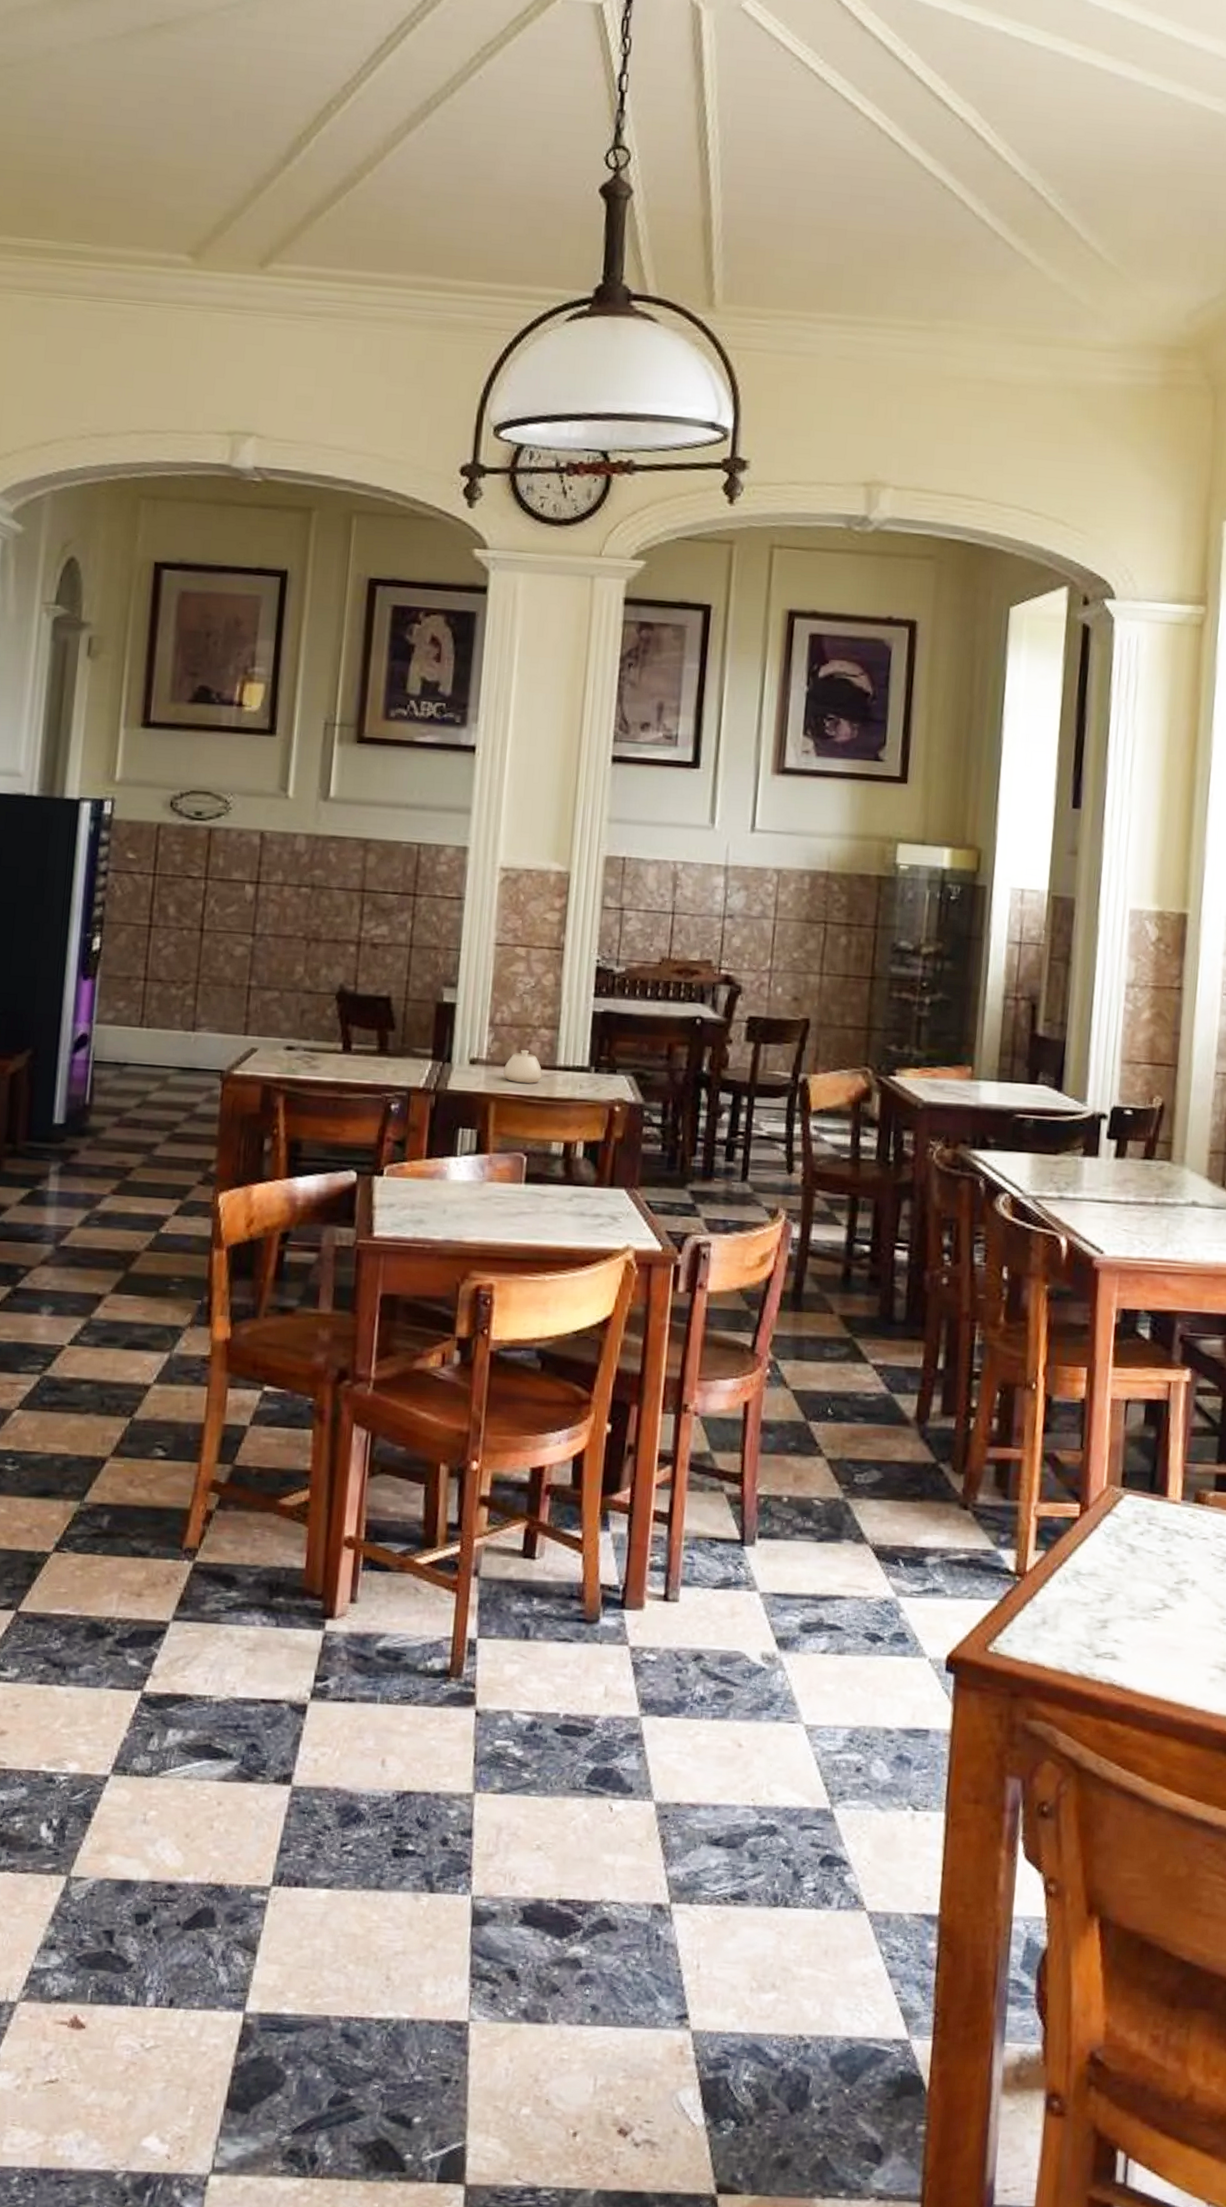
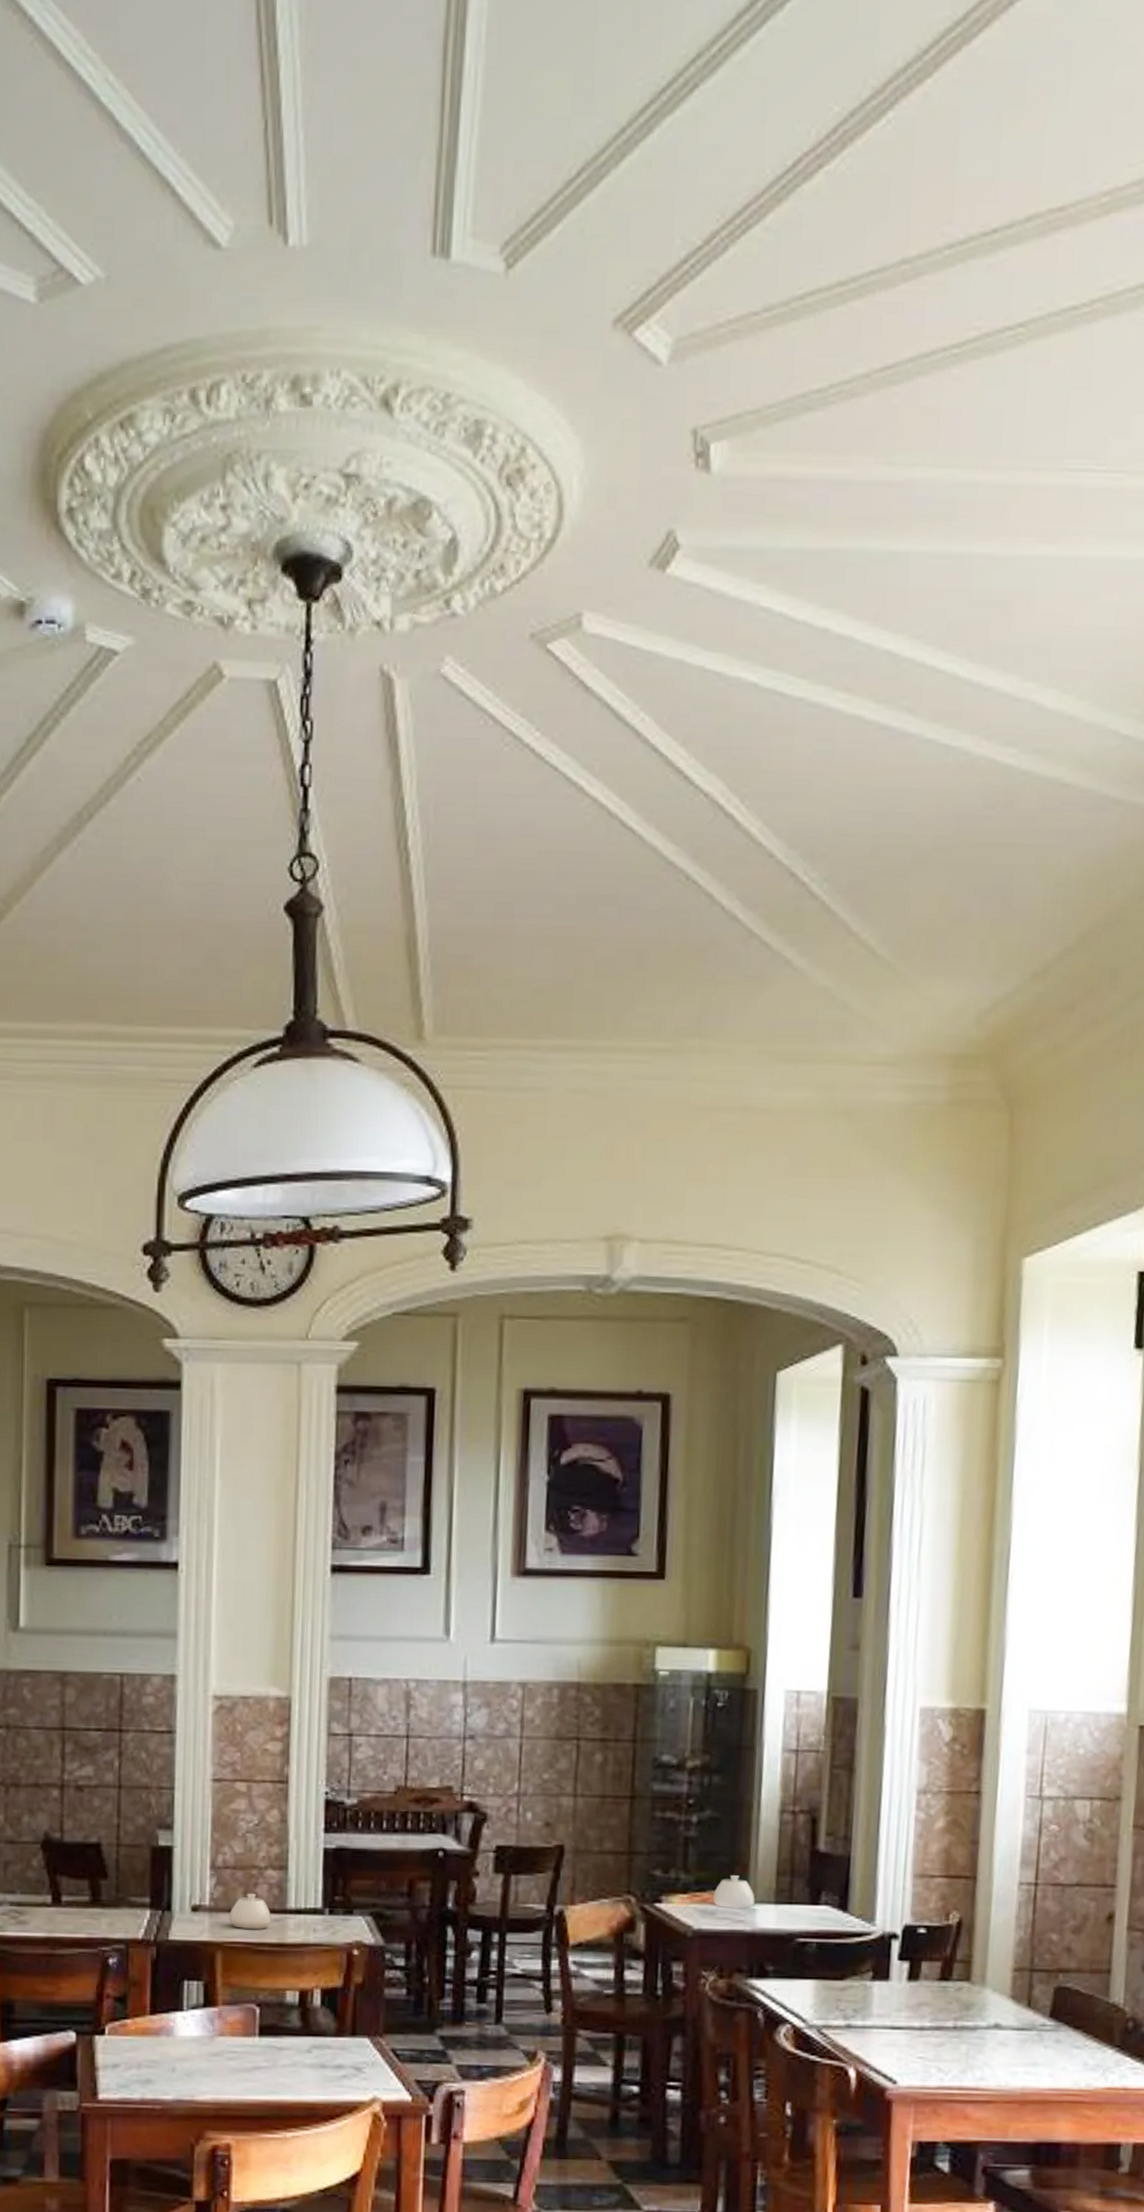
sugar bowl: none [941,1052,980,1086] -> present [712,1874,755,1909]

